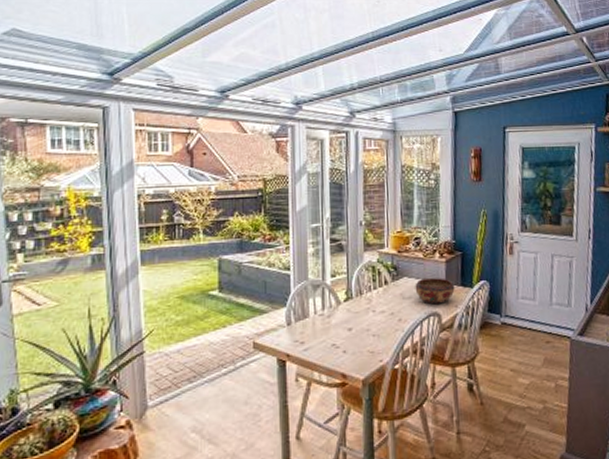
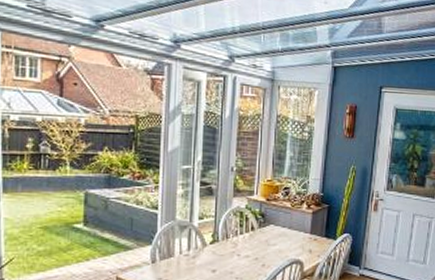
decorative bowl: present [415,278,455,305] -> none [280,228,319,253]

